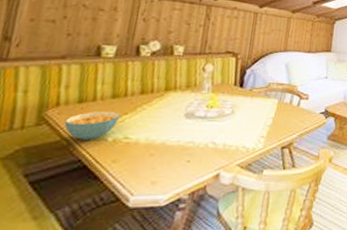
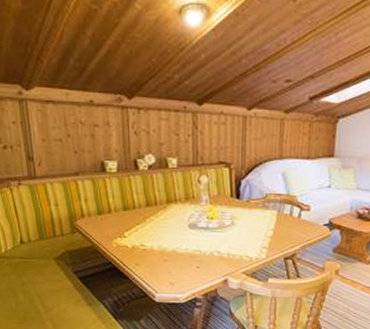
cereal bowl: present [64,110,121,140] -> none [91,221,134,246]

